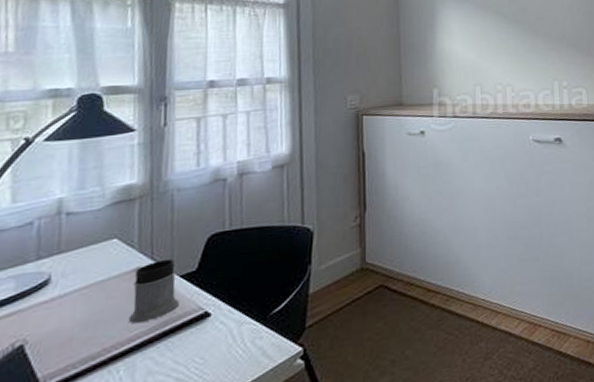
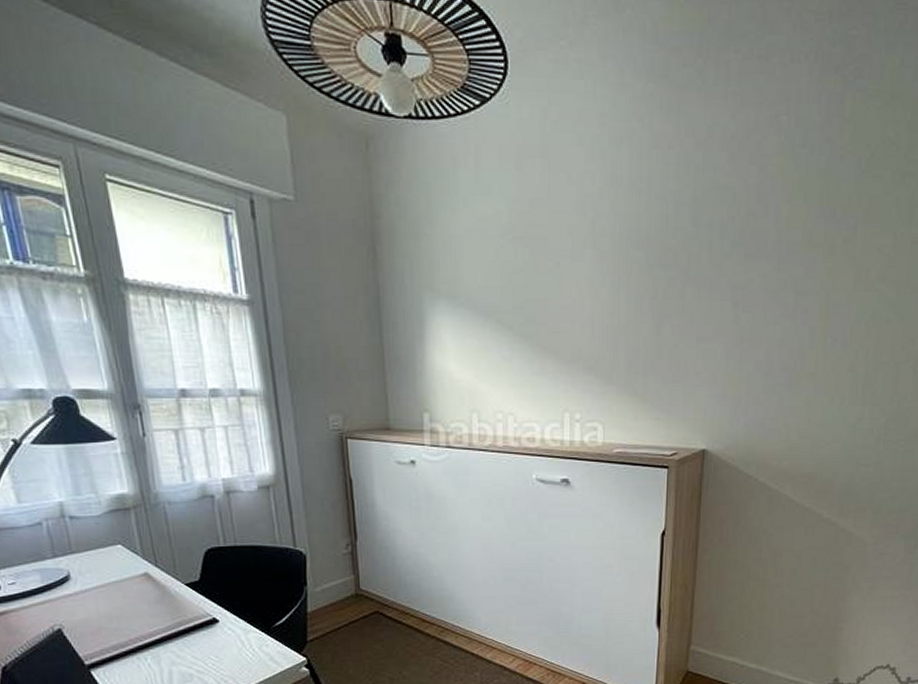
mug: present [128,258,179,323] -> none [144,567,189,621]

